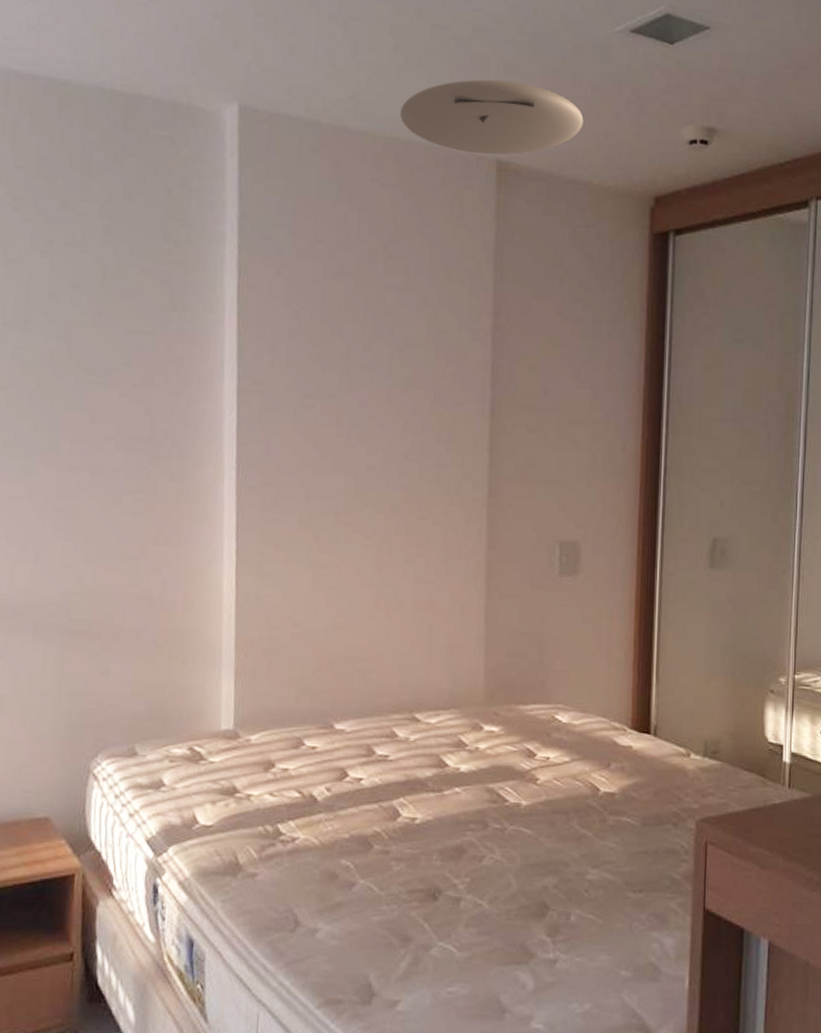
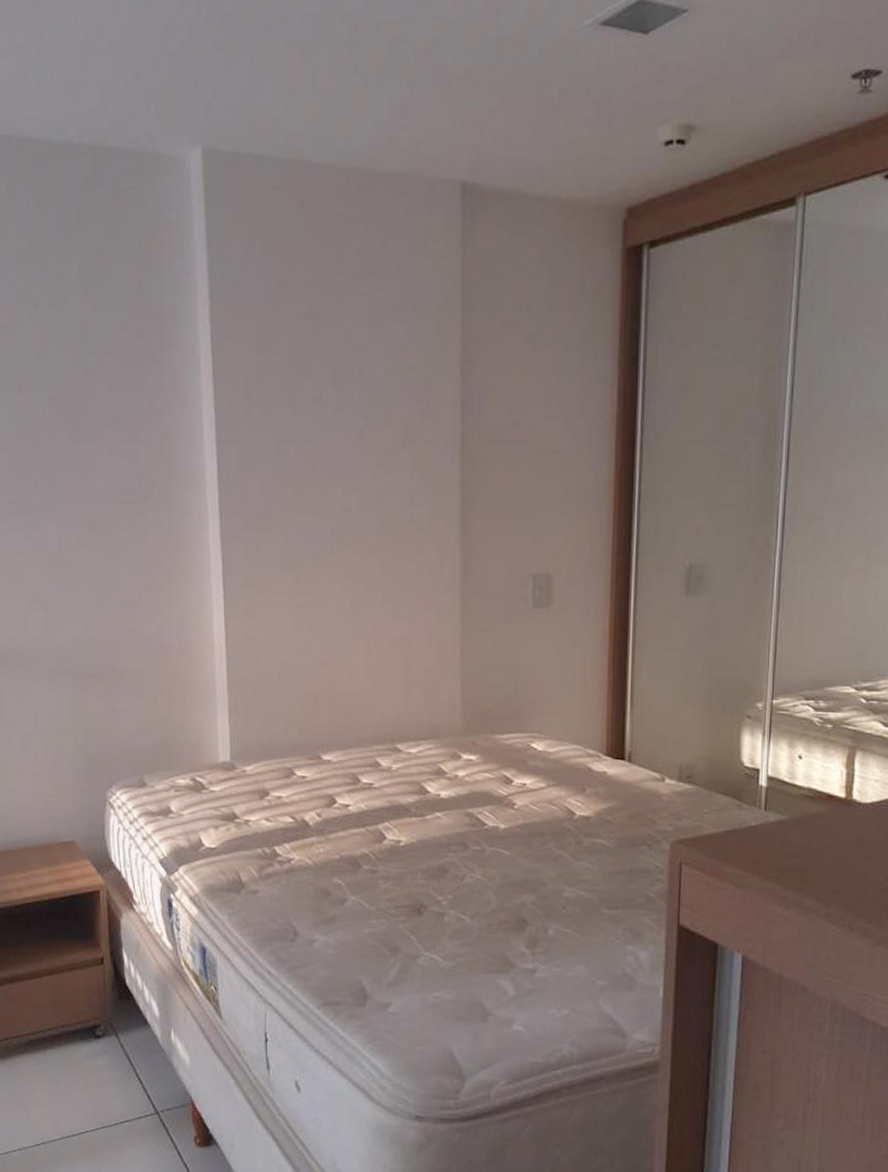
ceiling light: present [399,79,584,155] -> none [361,94,551,177]

